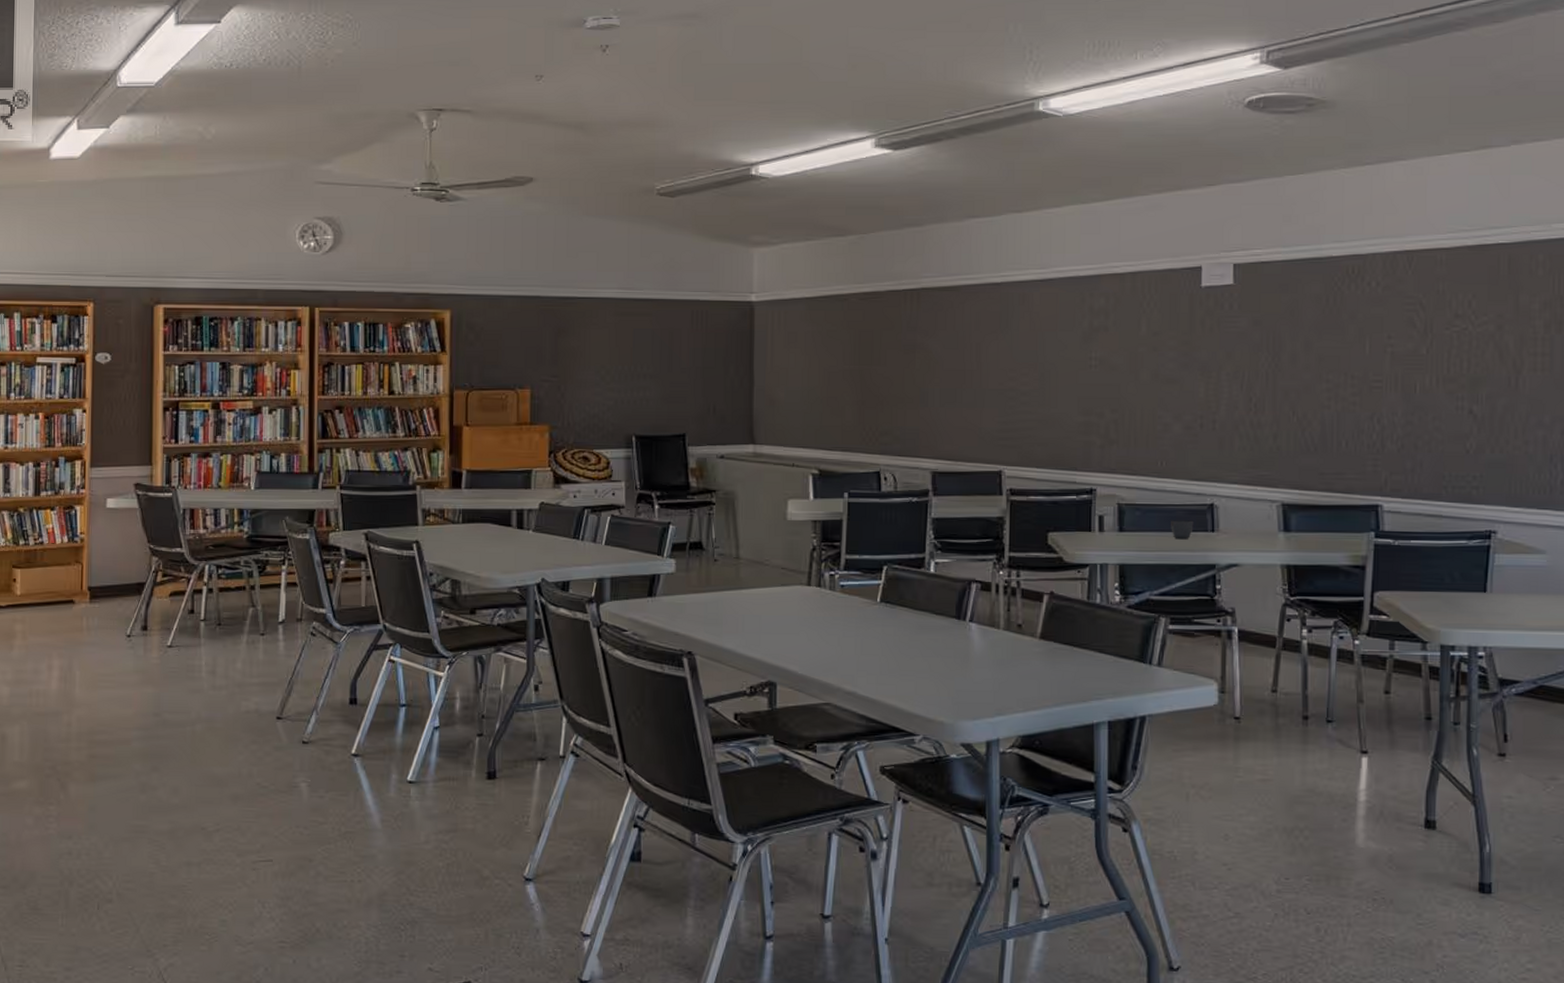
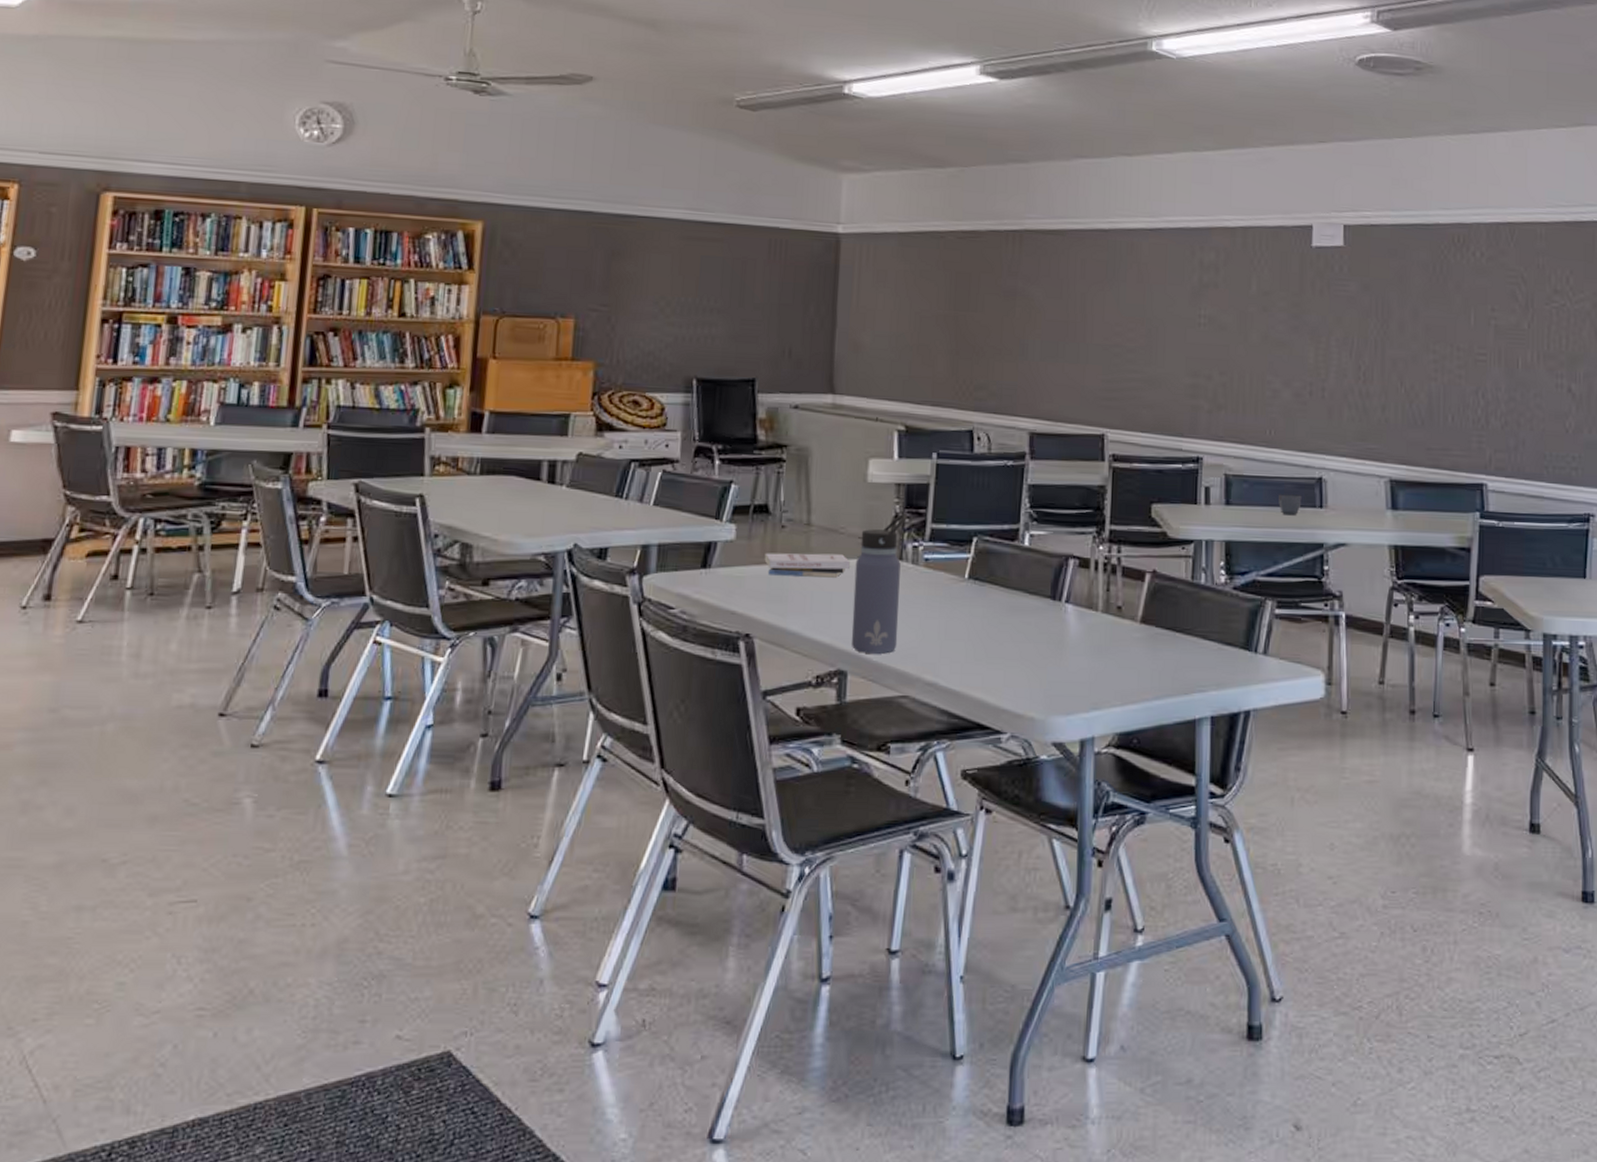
books: none [701,582,775,603] -> present [764,552,850,578]
water bottle: none [778,546,824,668] -> present [851,513,907,654]

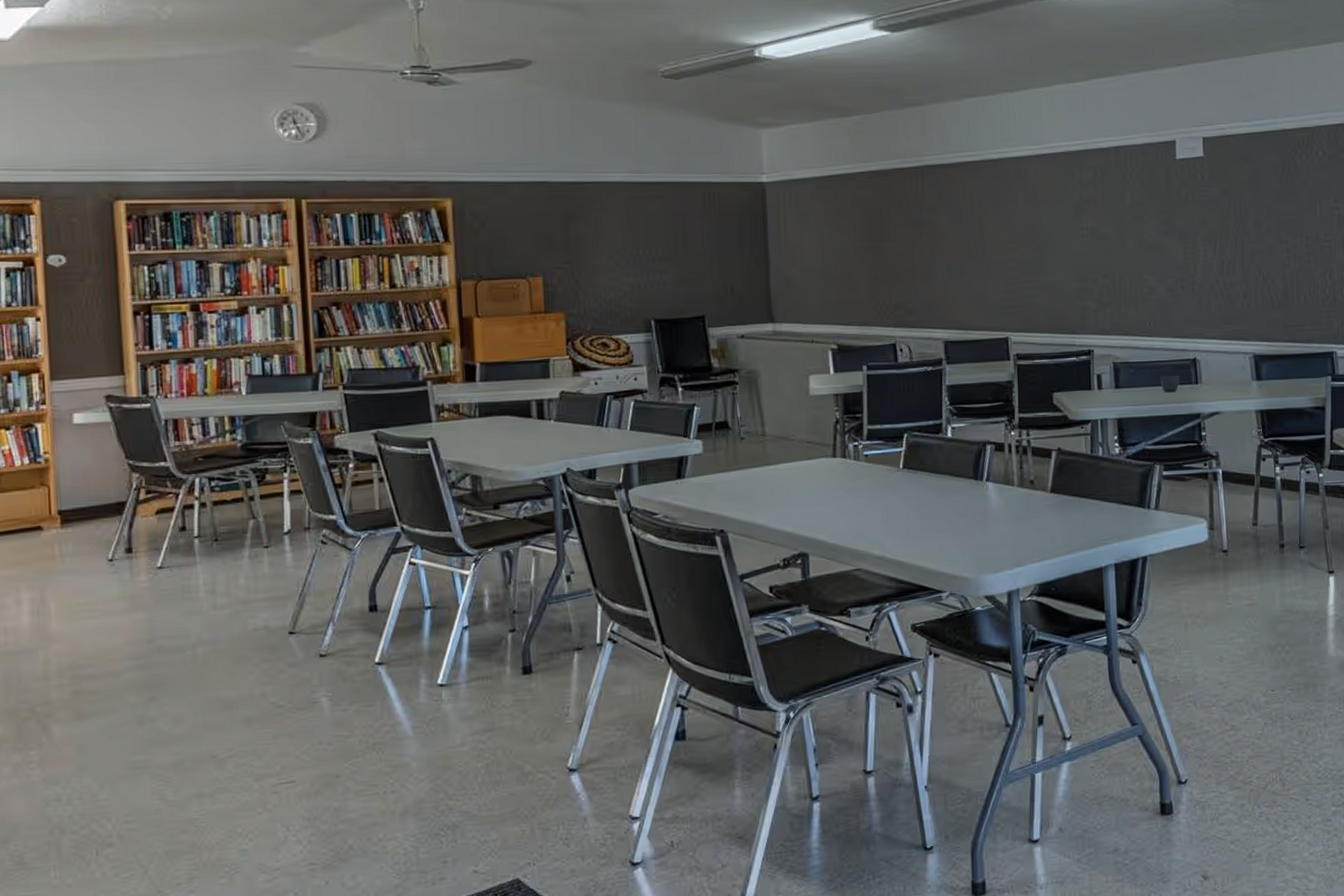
books: present [764,552,850,578] -> none [729,457,802,480]
water bottle: present [851,513,907,654] -> none [806,418,848,537]

